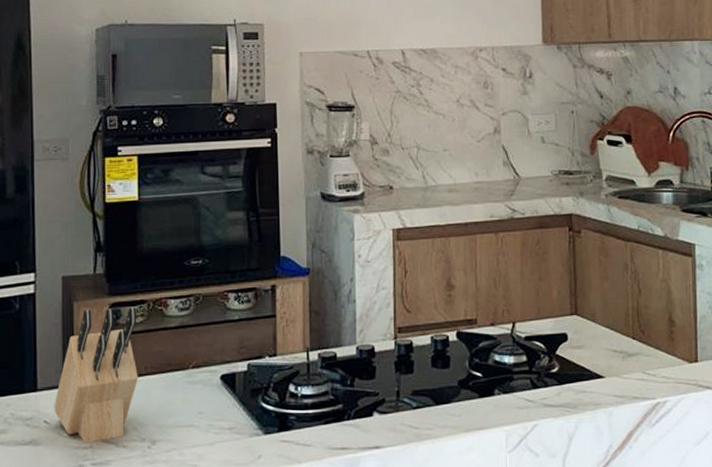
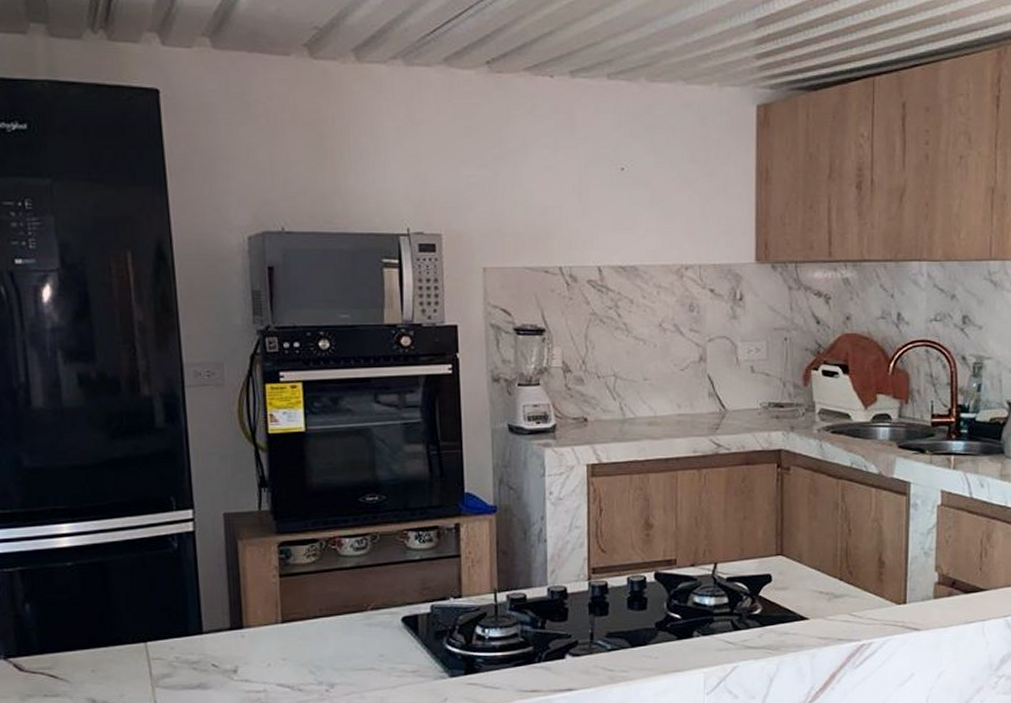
knife block: present [54,307,138,443] -> none [222,547,313,686]

